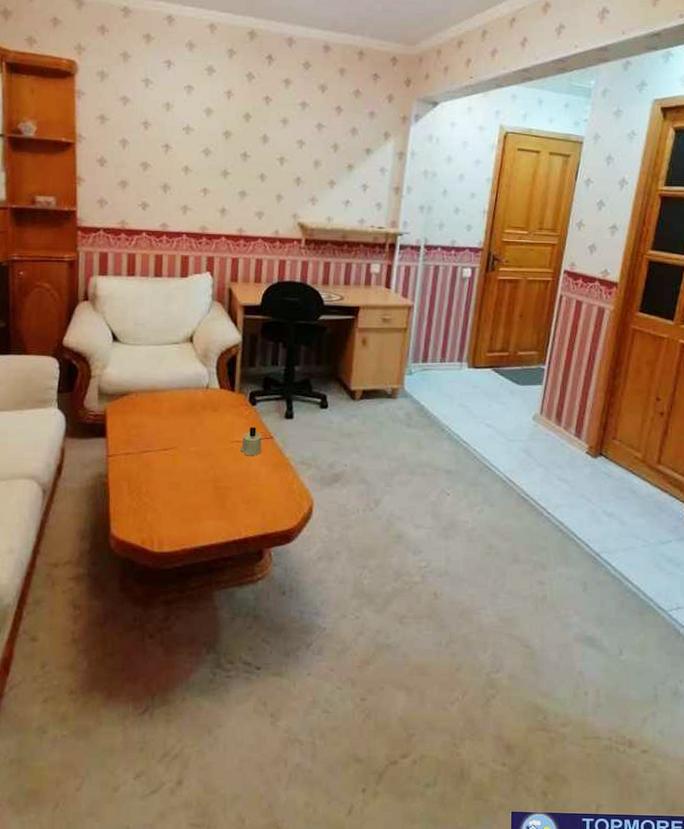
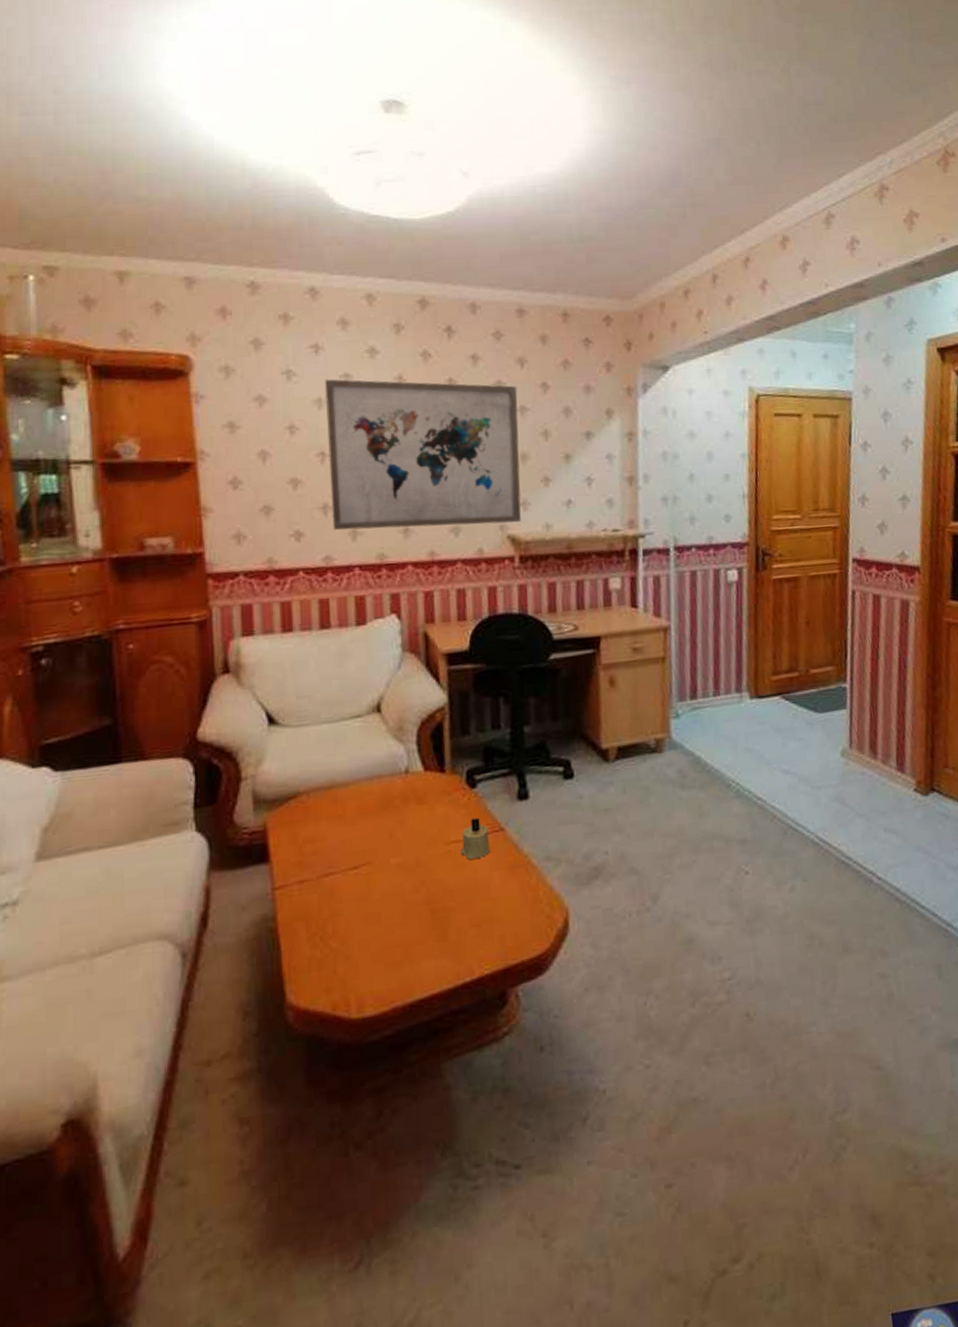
wall art: none [170,88,317,214] -> present [325,379,522,530]

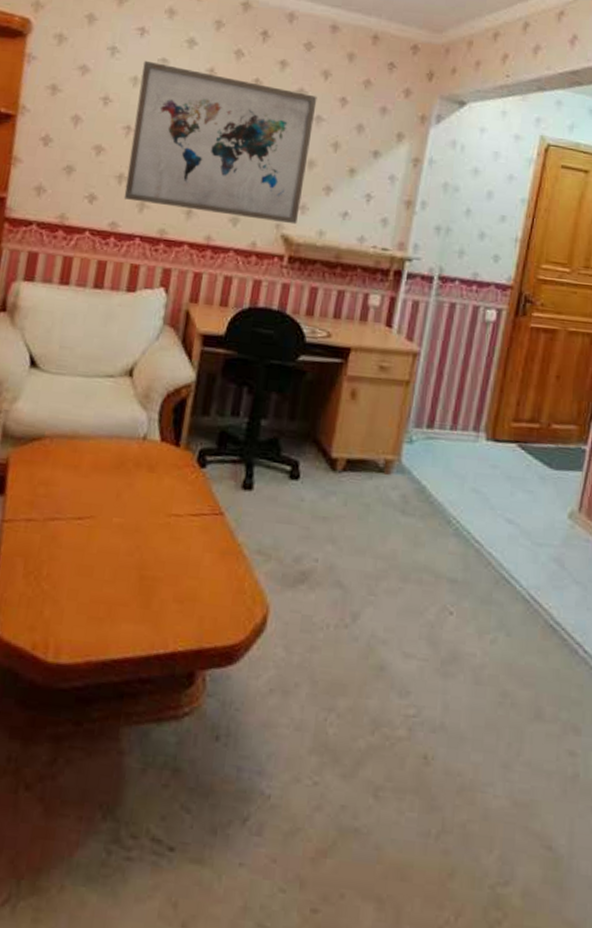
candle: present [461,817,491,859] -> none [179,496,209,537]

